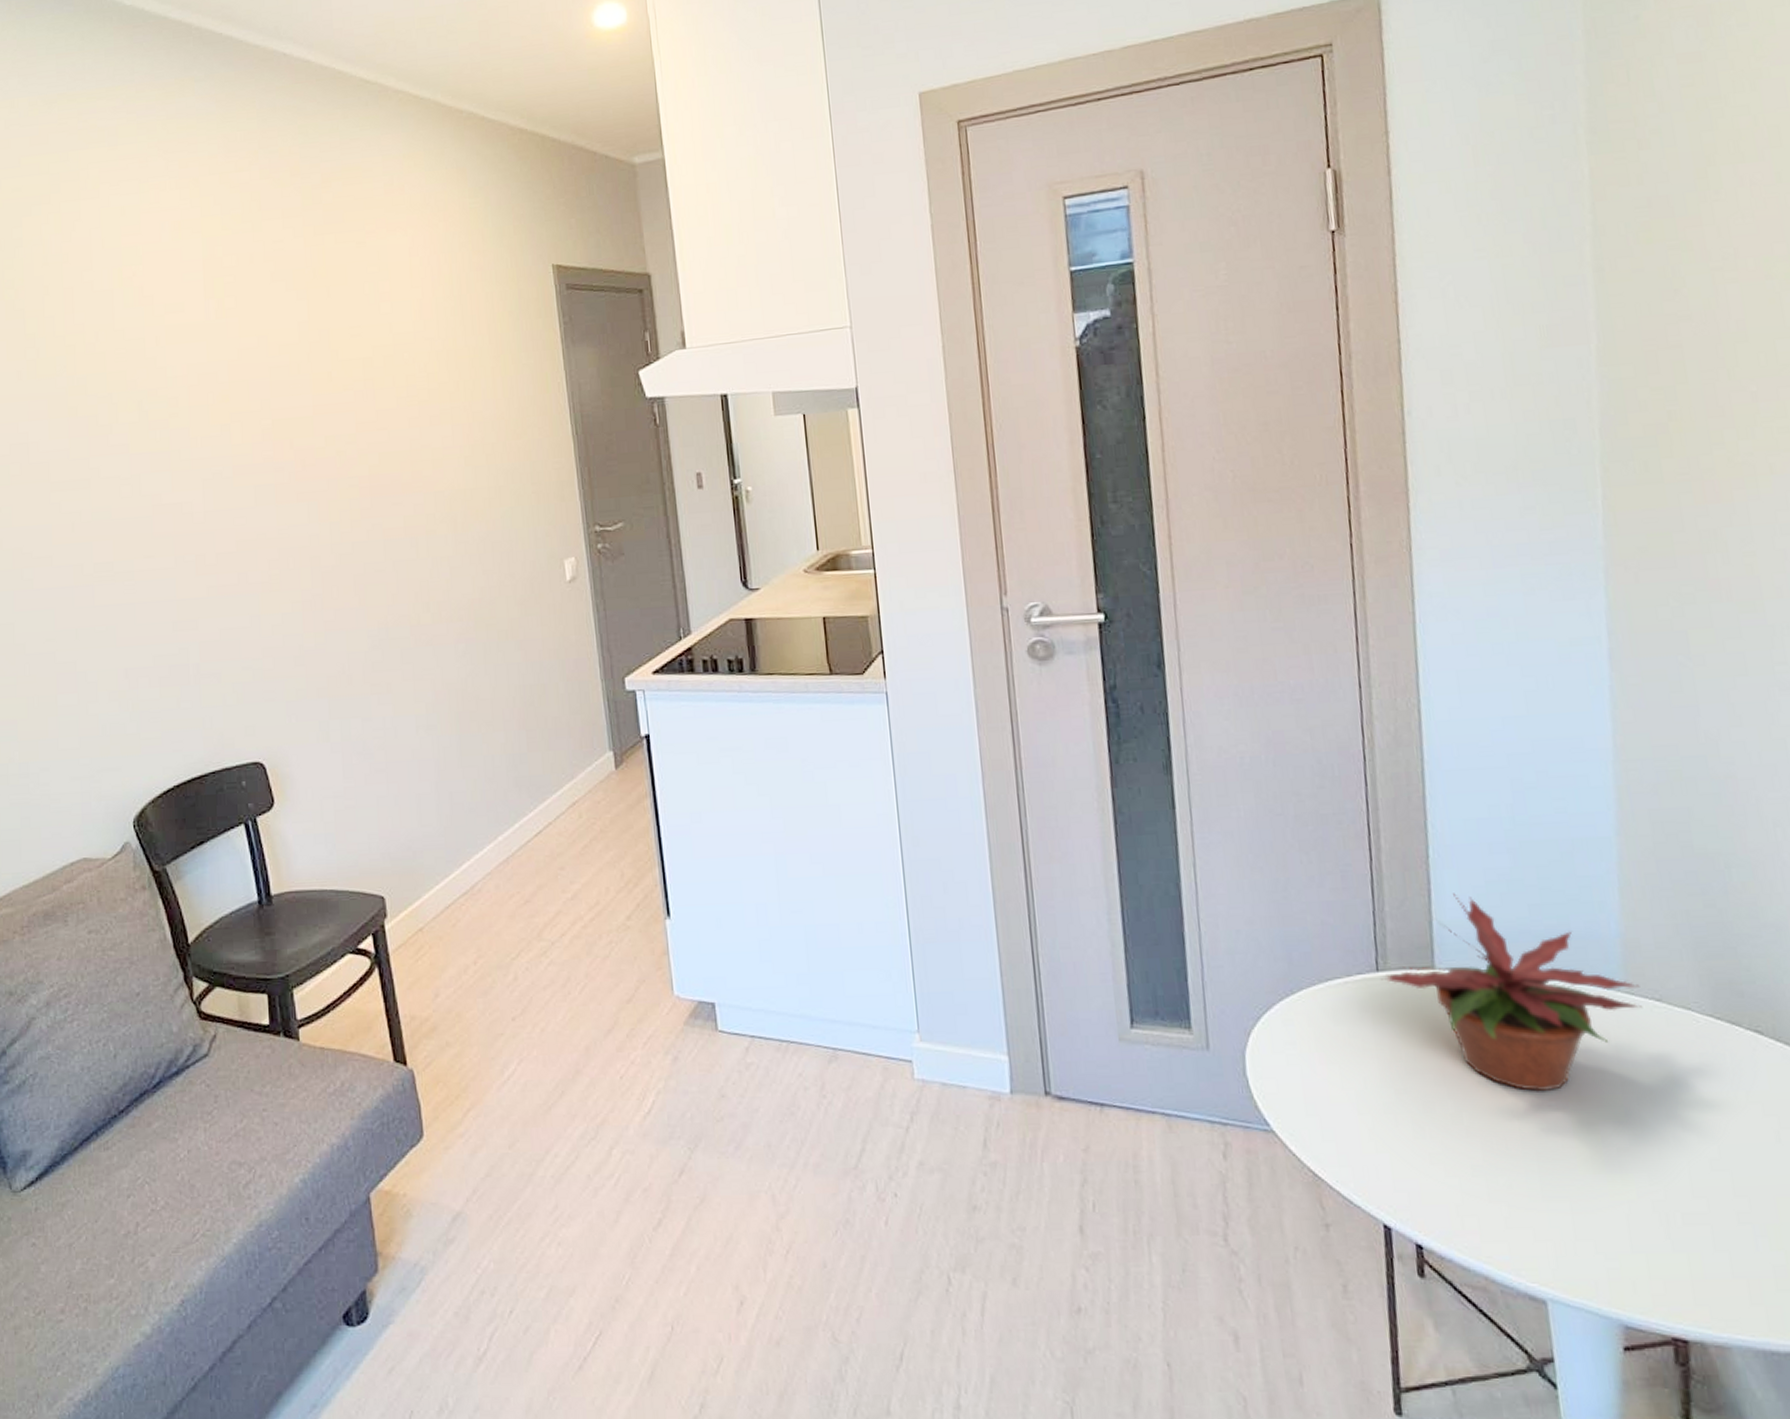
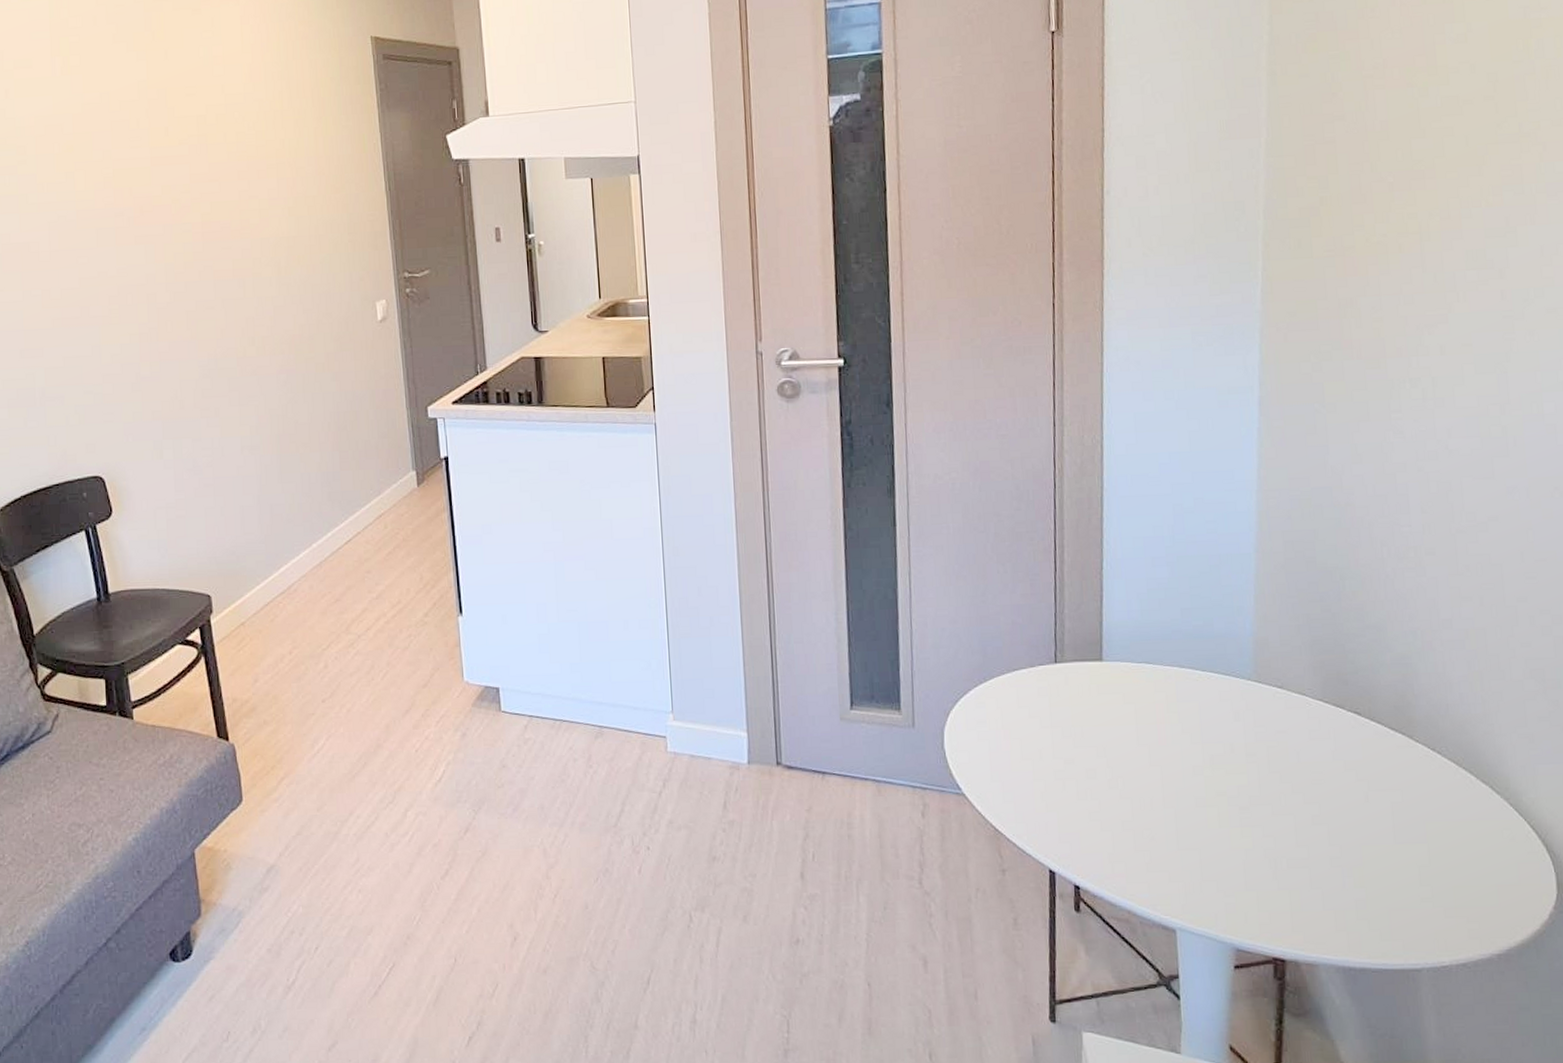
potted plant: present [1381,893,1643,1092] -> none [1058,599,1268,762]

